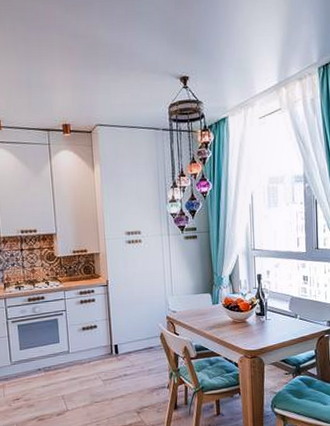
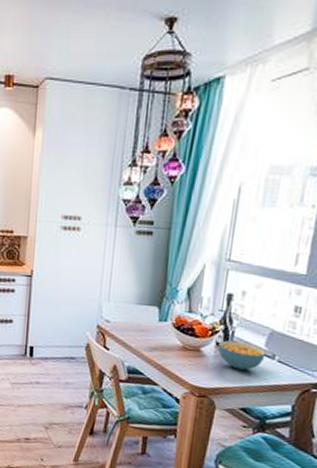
cereal bowl: none [257,309,291,331] -> present [217,340,266,371]

